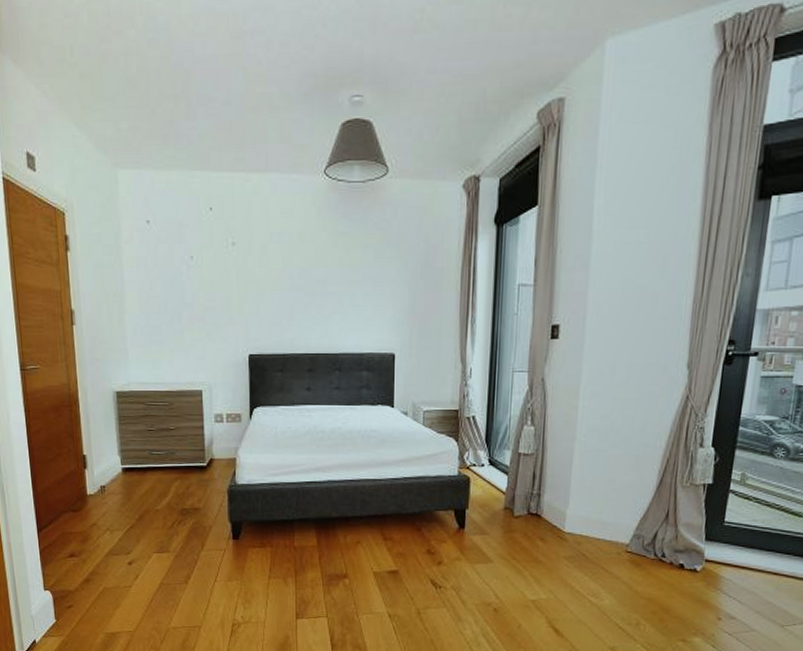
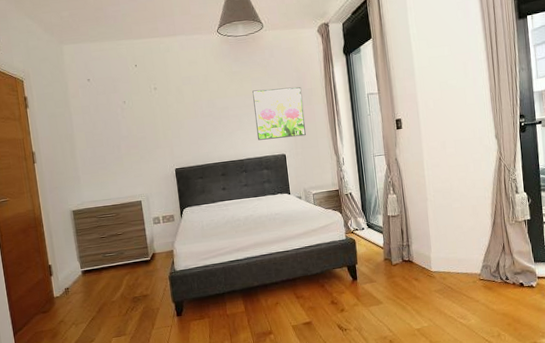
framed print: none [360,261,429,332] -> present [252,86,306,140]

